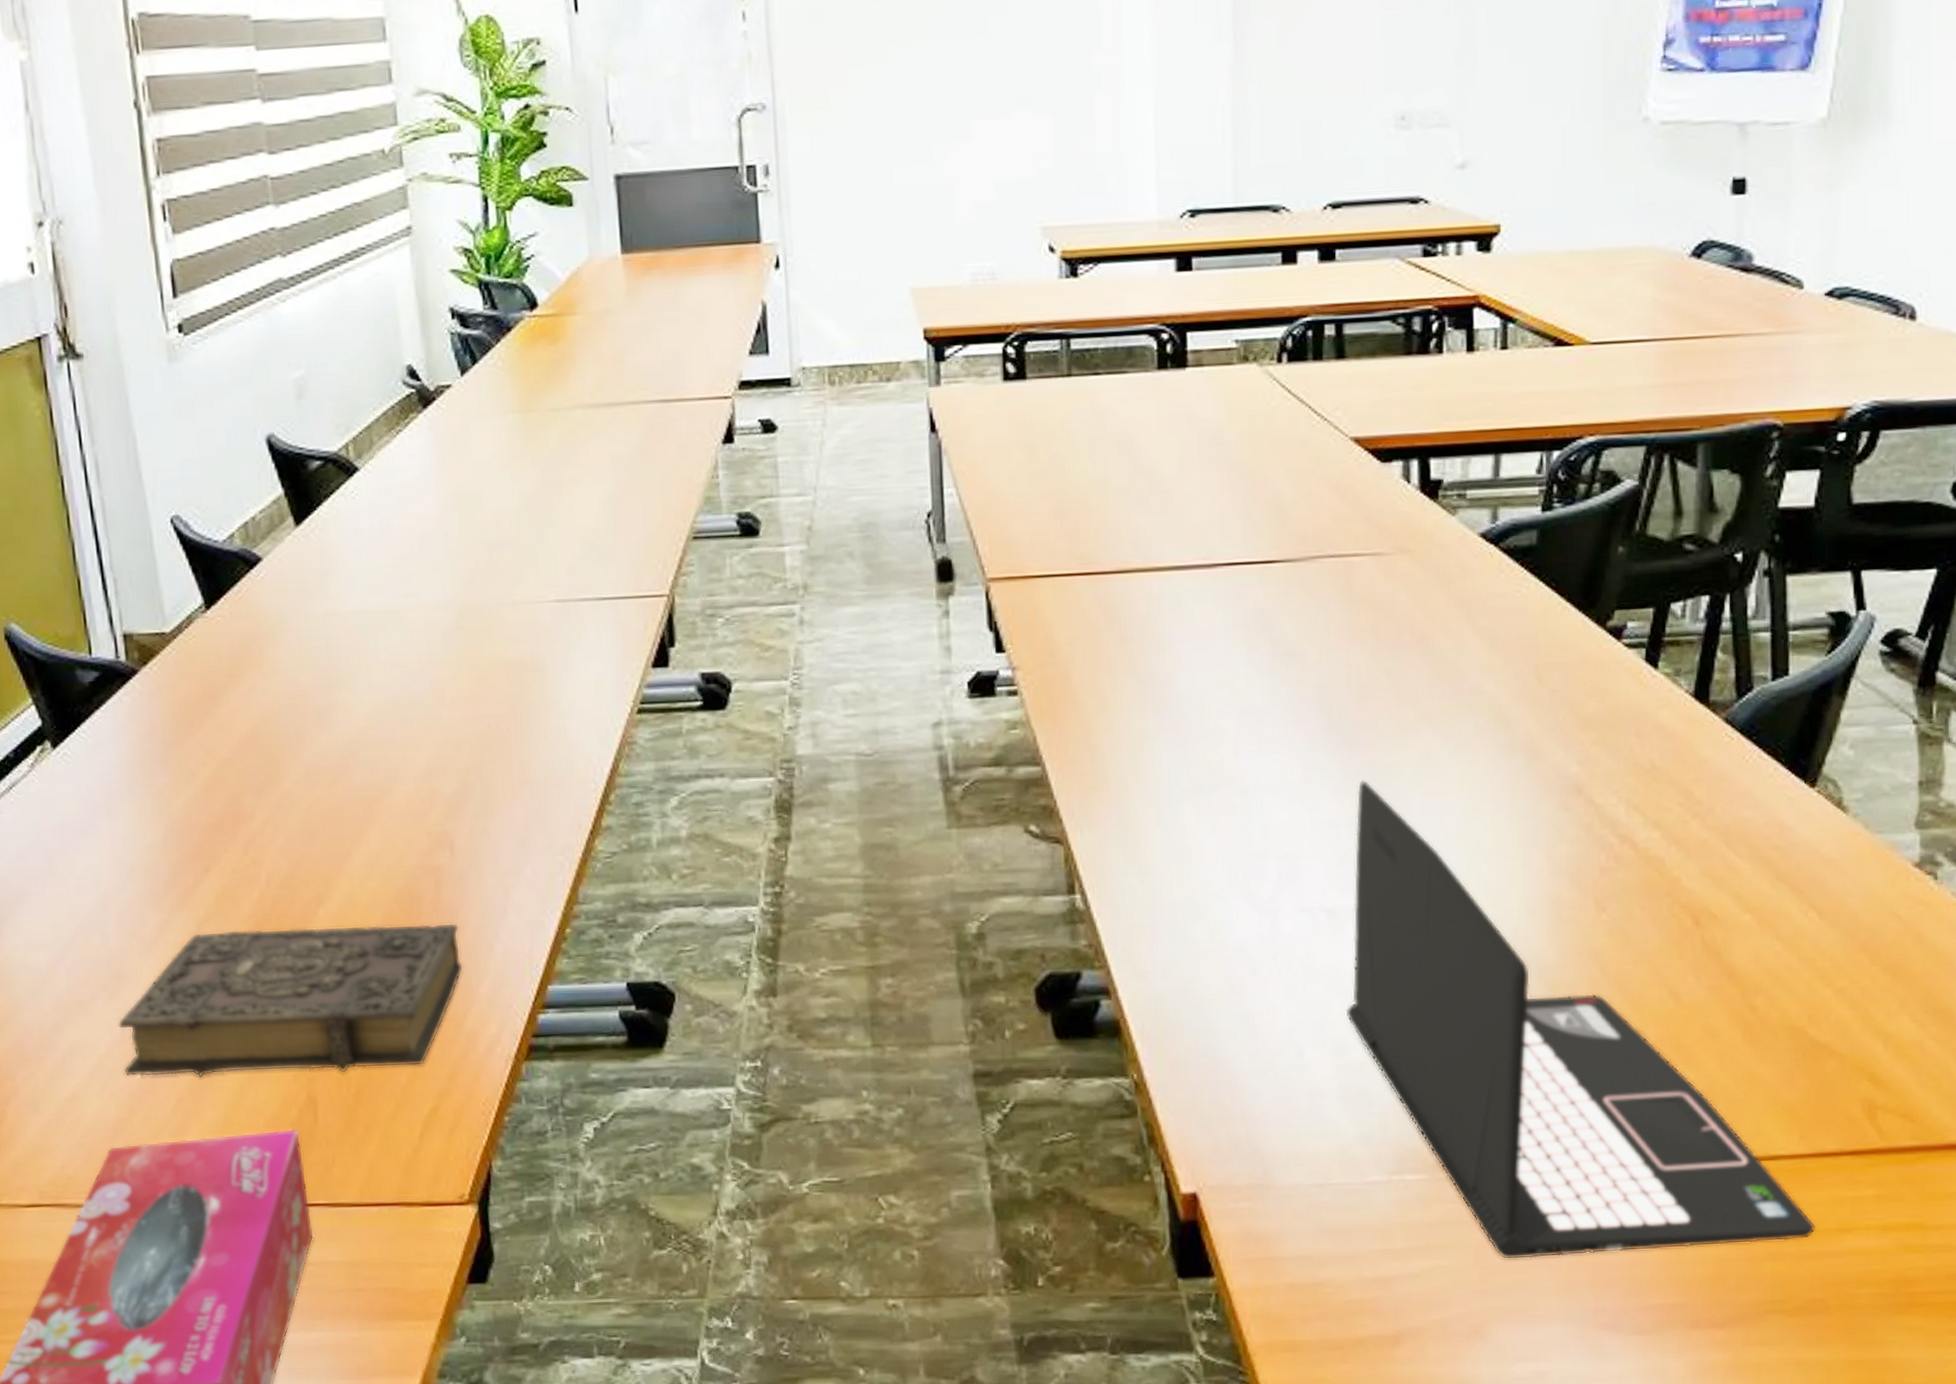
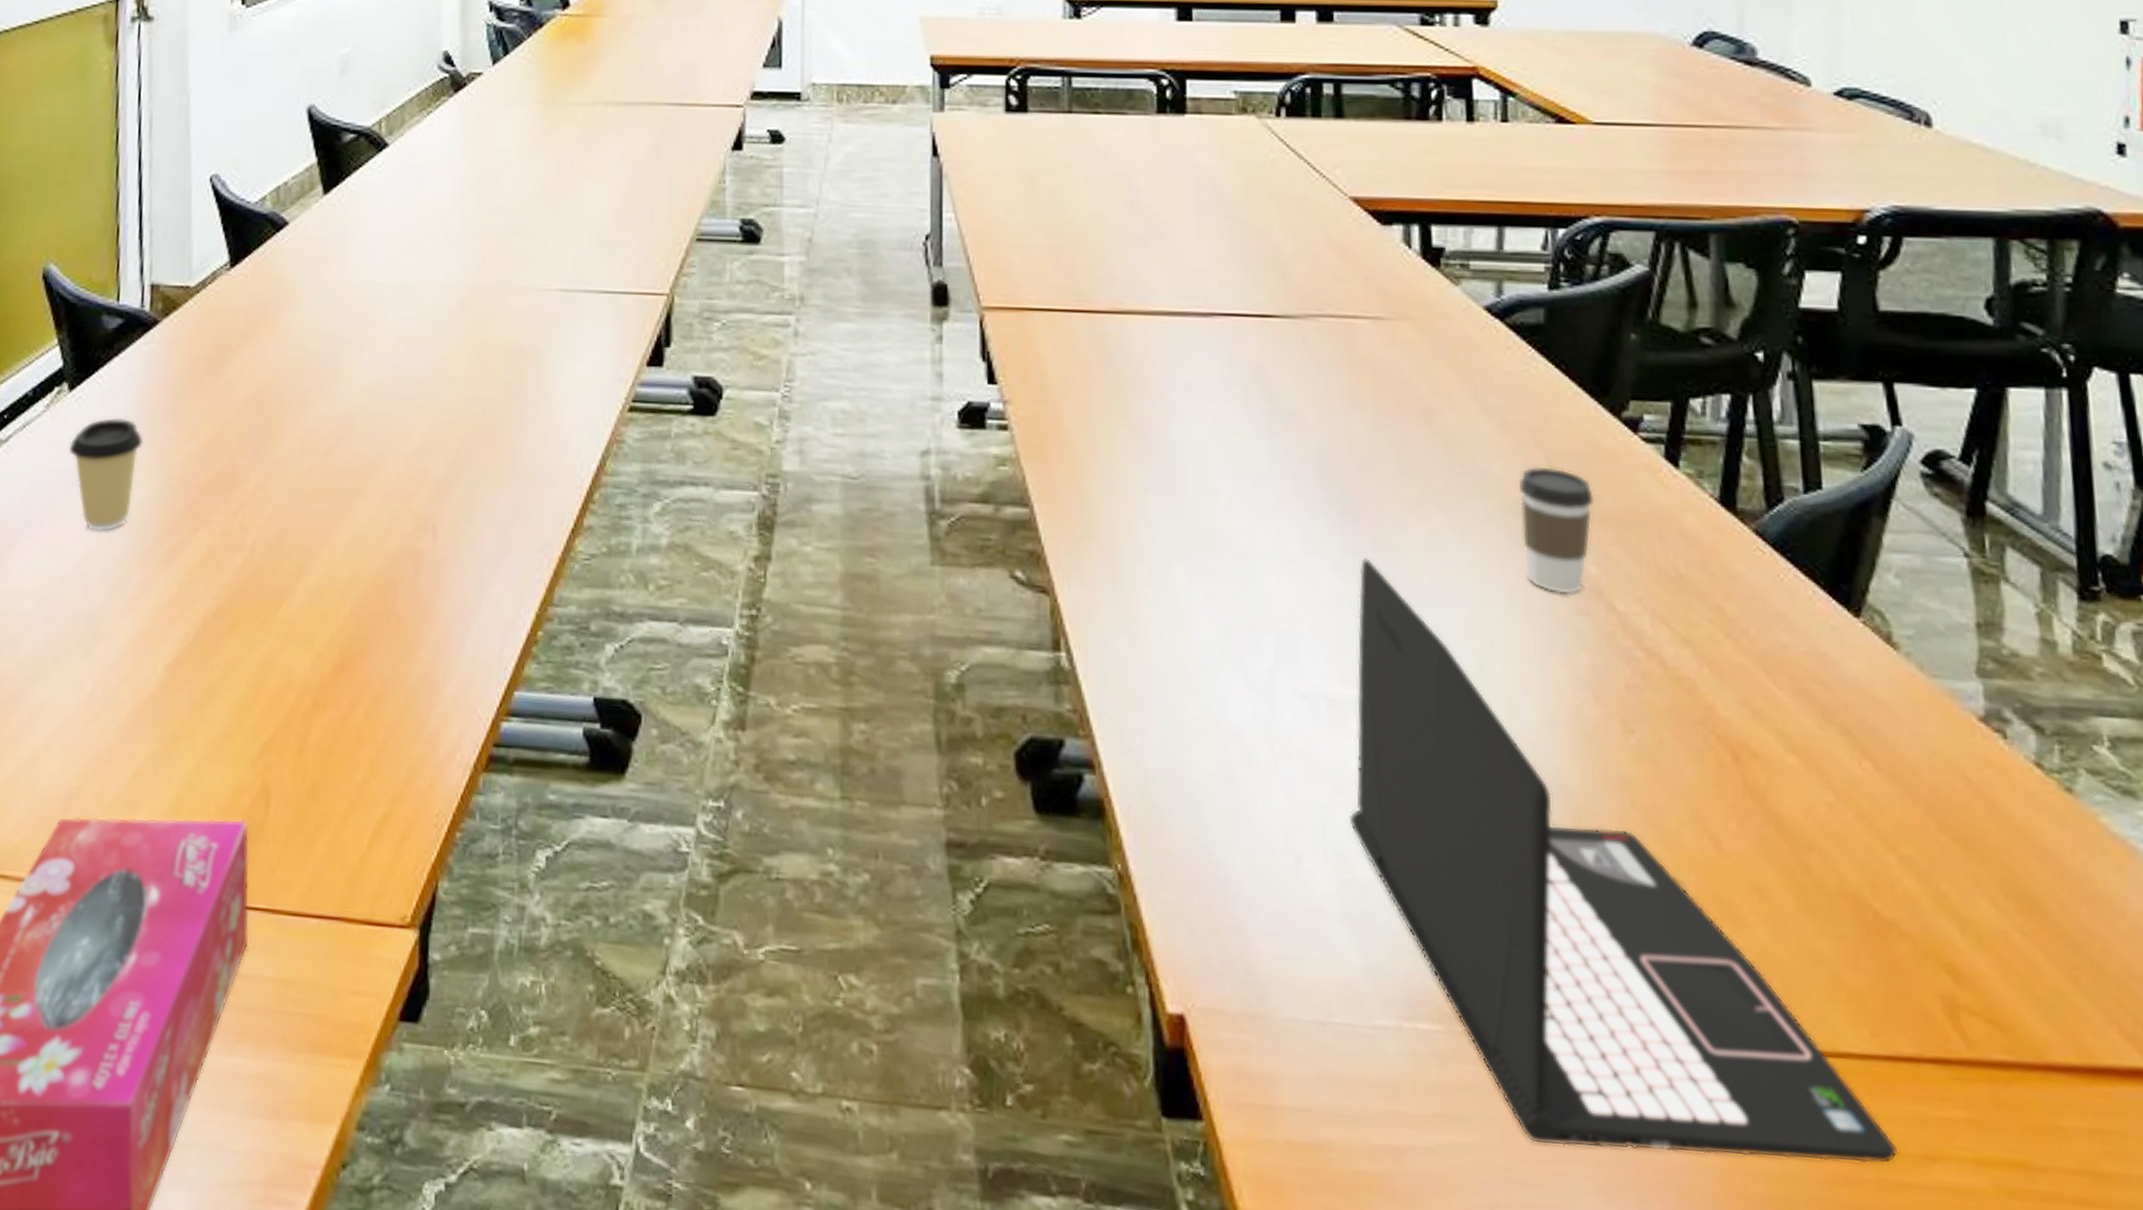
coffee cup: none [61,769,139,882] -> present [68,417,143,532]
book: present [118,922,463,1077] -> none [86,595,432,765]
coffee cup: none [1507,679,1579,794] -> present [1518,466,1595,594]

